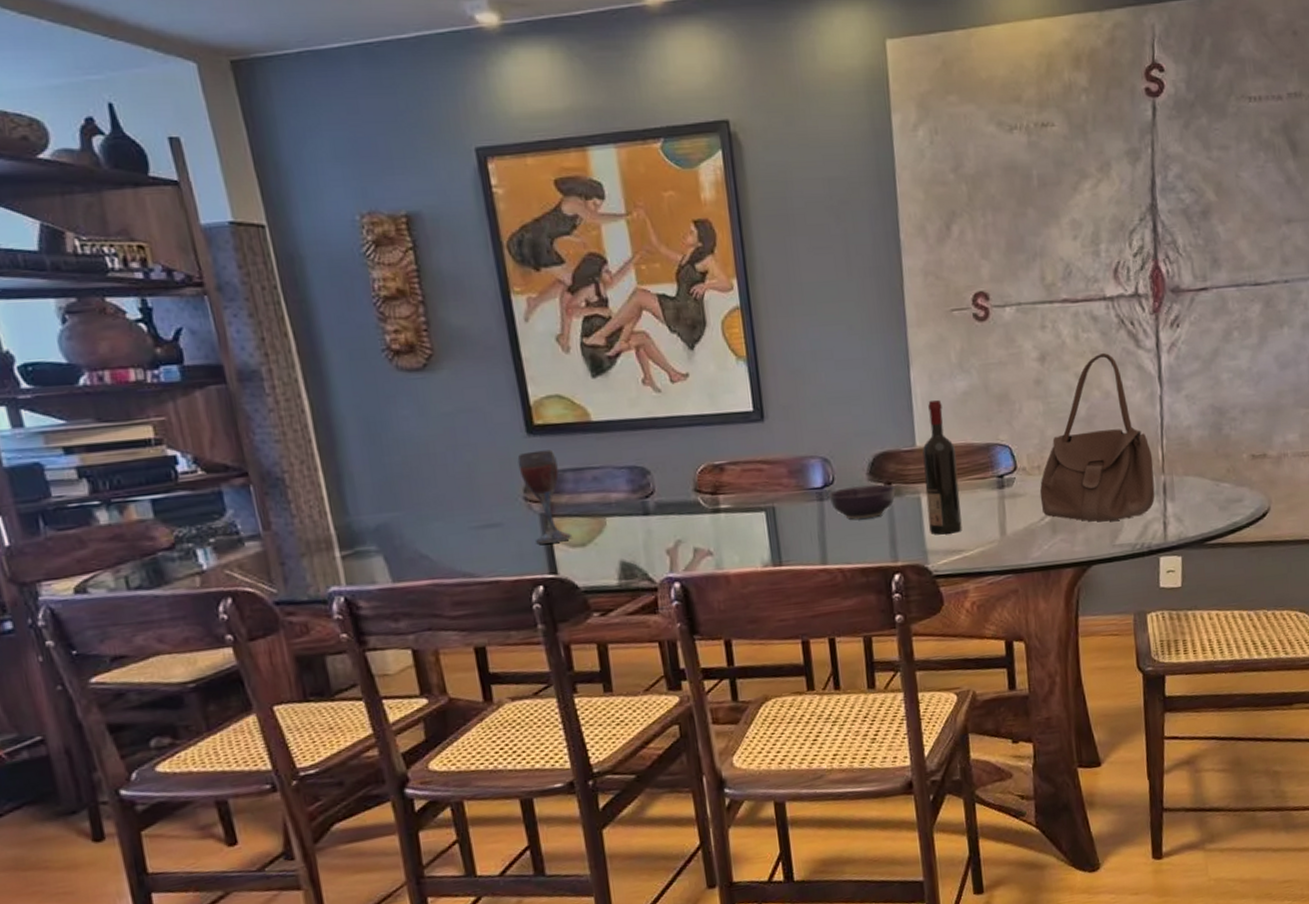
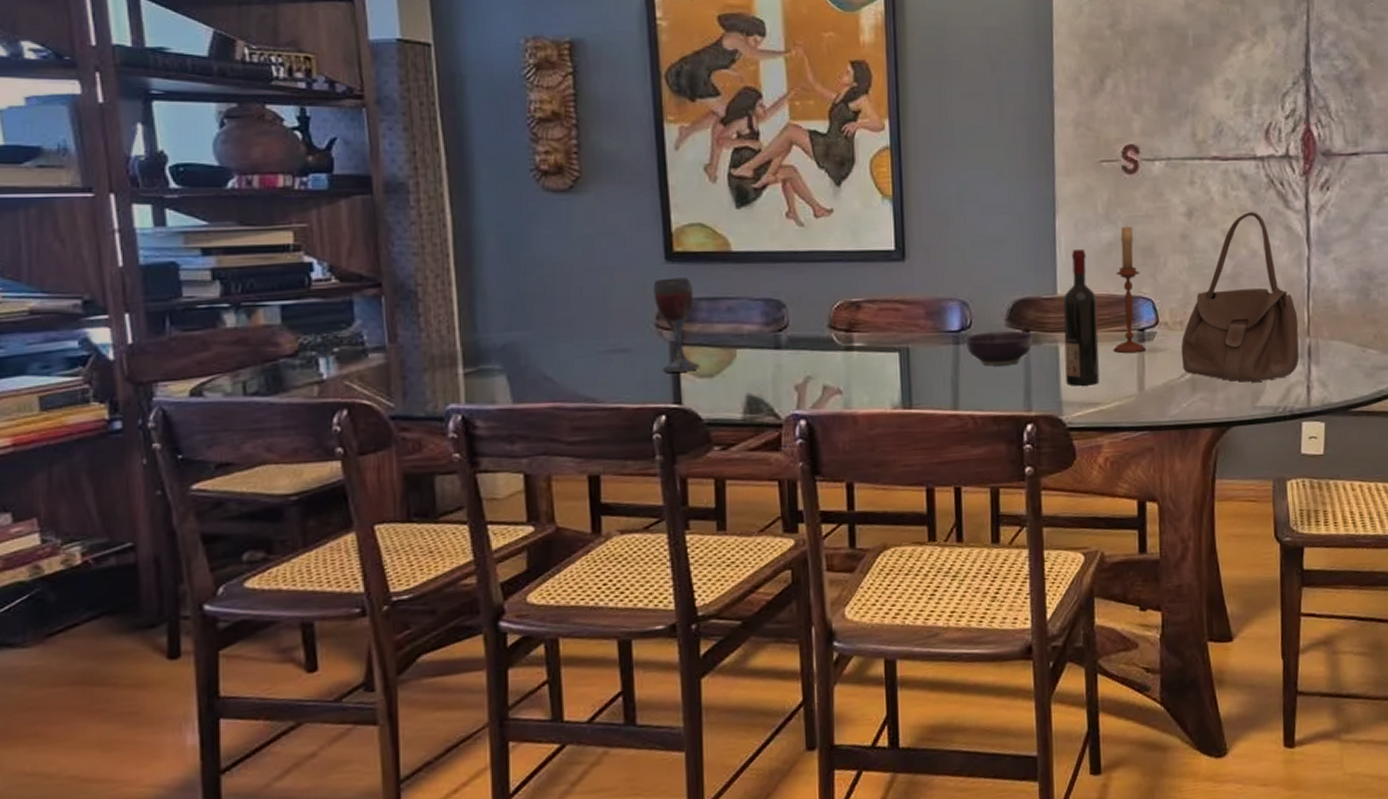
candlestick: none [972,372,1006,501] -> present [1113,224,1146,354]

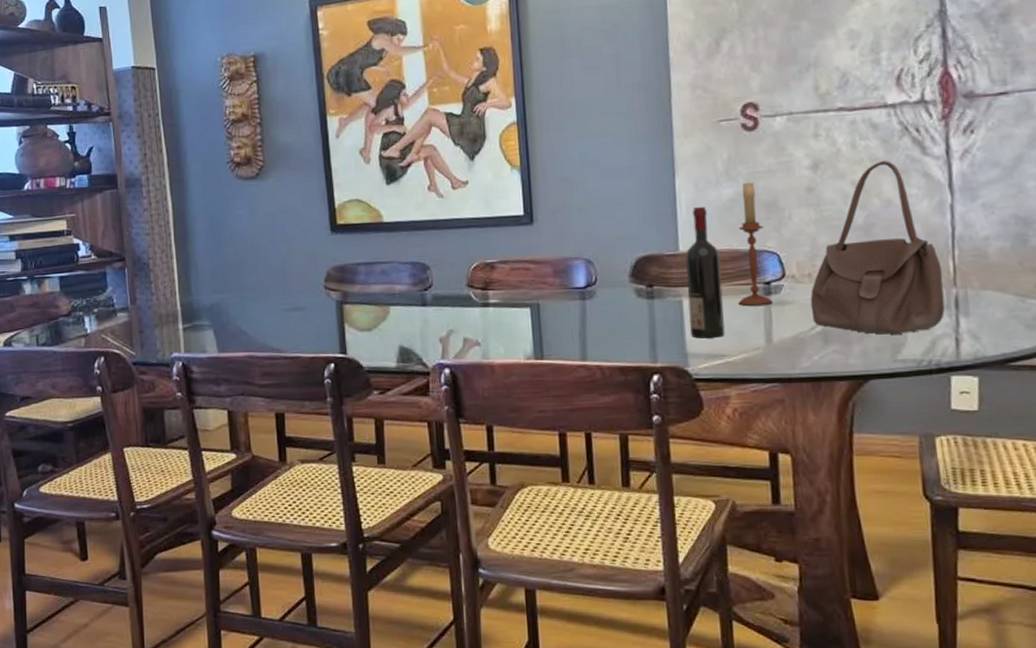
cup: present [653,277,700,373] -> none [322,246,360,327]
bowl: present [965,331,1033,365] -> none [591,286,657,319]

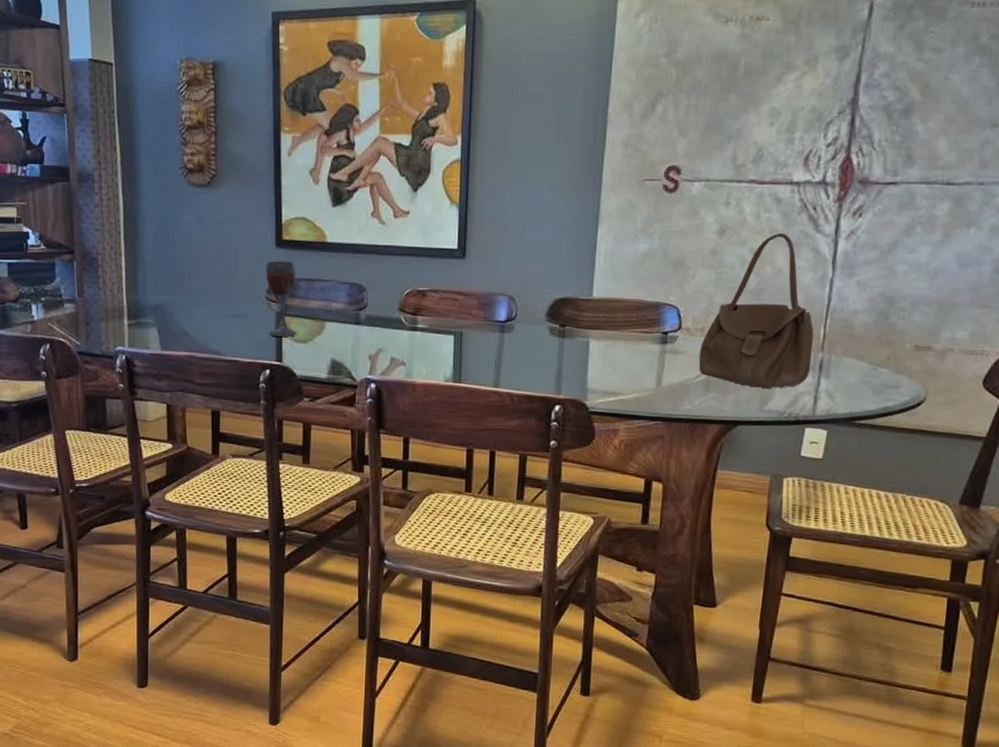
cup: none [322,246,360,327] -> present [265,261,297,337]
wine bottle: present [685,206,725,339] -> none [593,257,627,377]
candlestick: present [738,180,773,307] -> none [637,238,669,353]

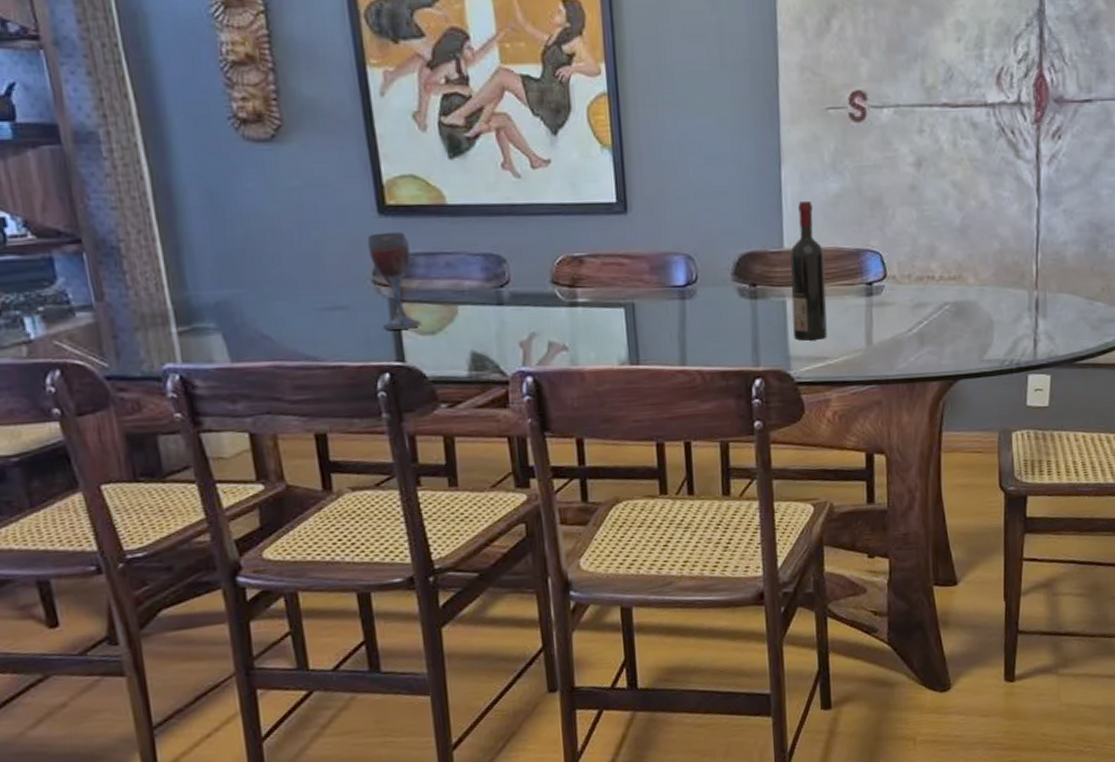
wine bottle: none [593,257,627,377] -> present [790,200,827,341]
handbag: present [698,232,814,388] -> none [909,160,1027,336]

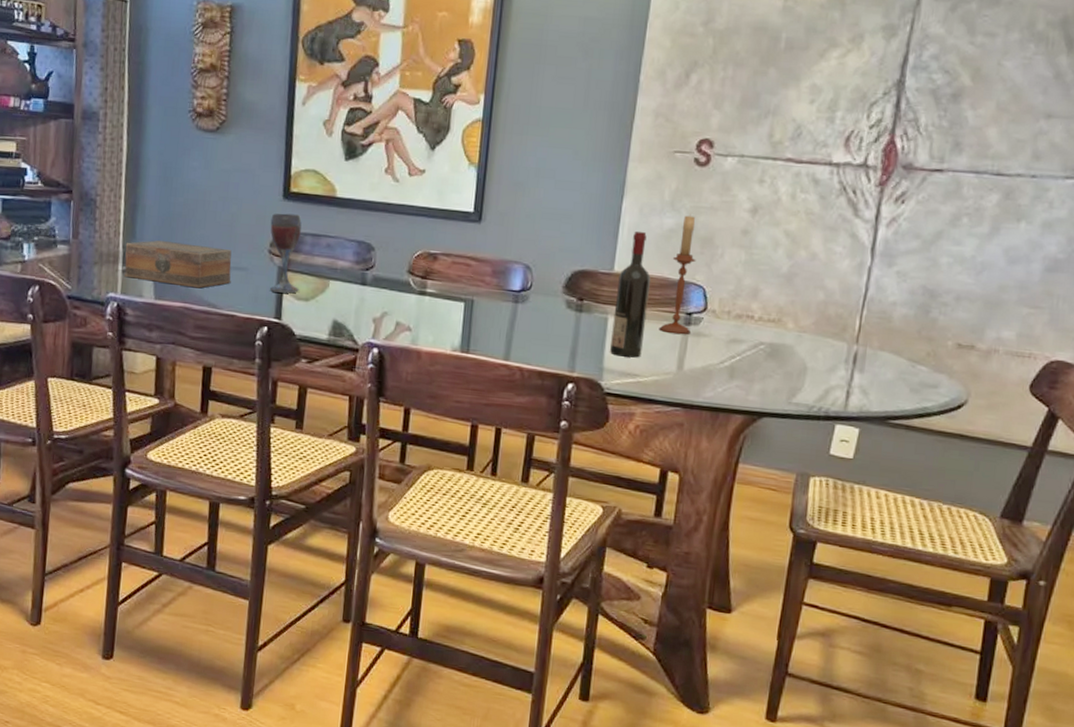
decorative box: none [174,286,331,341] -> present [124,240,232,289]
candlestick: none [841,174,874,308] -> present [658,213,696,335]

